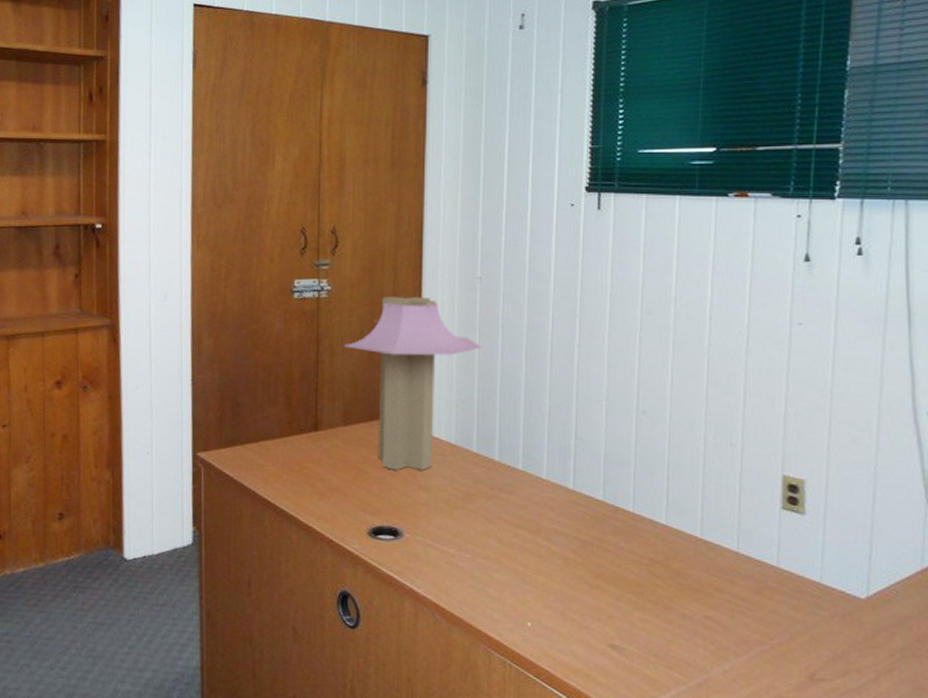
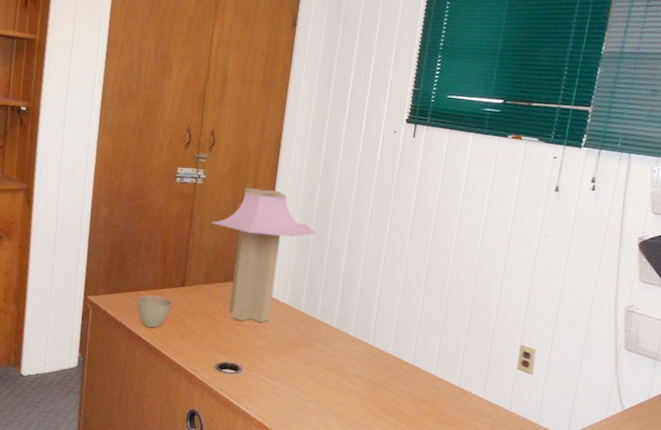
cup: none [258,445,304,488] -> present [136,295,172,328]

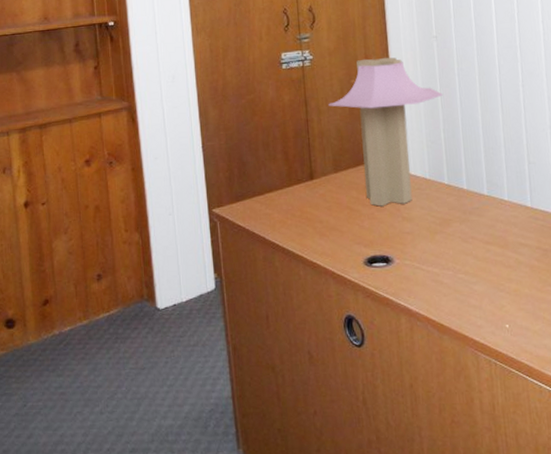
cup: present [136,295,172,328] -> none [264,195,304,232]

